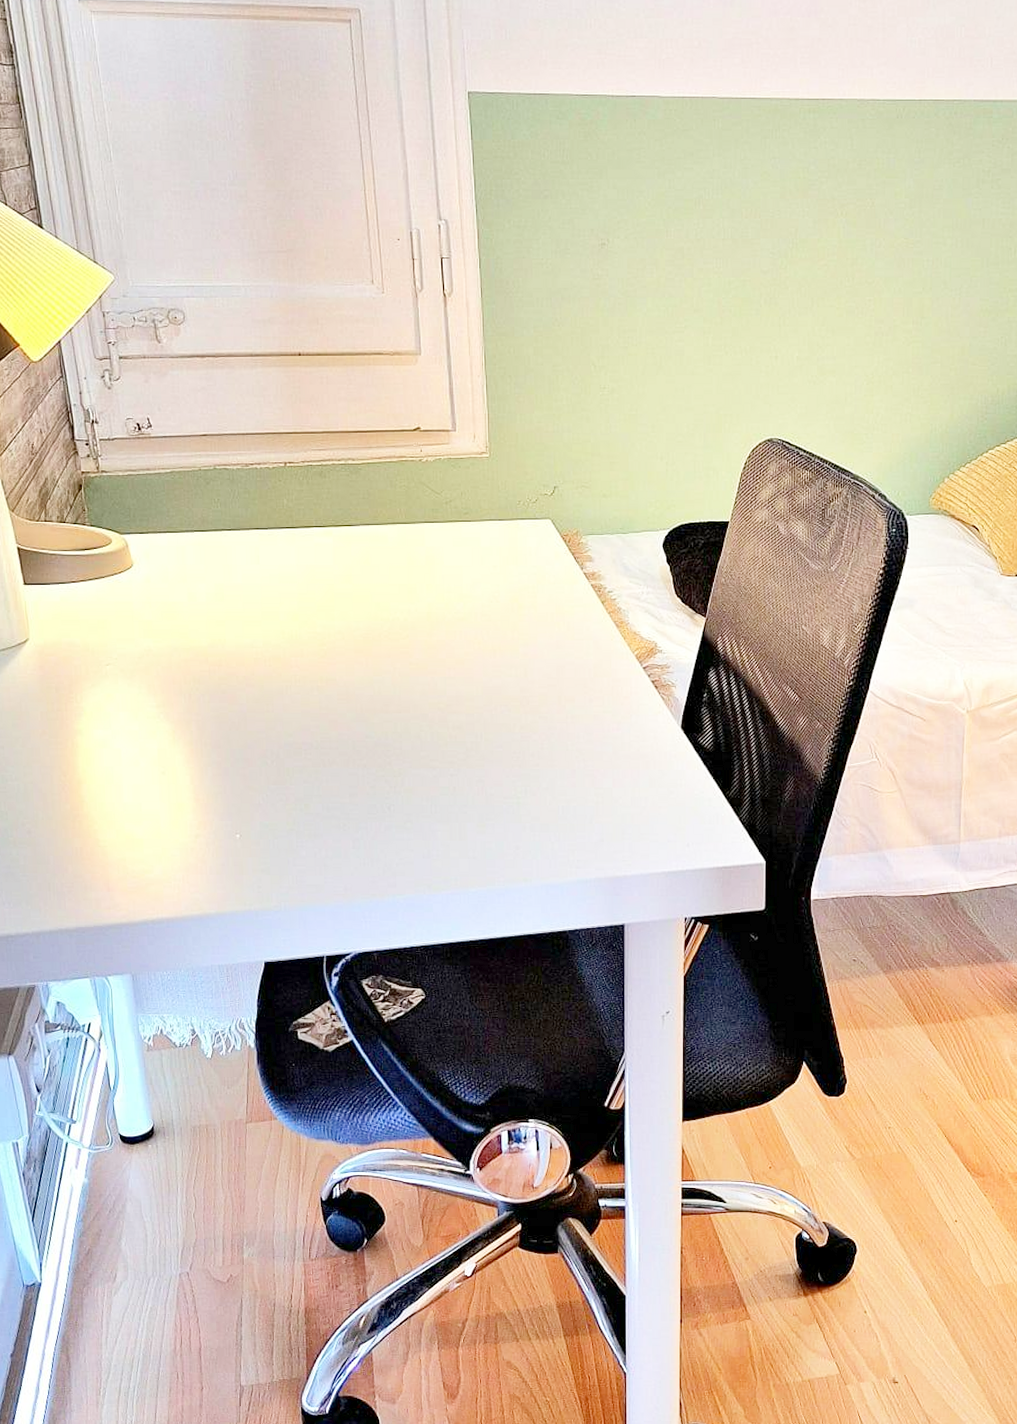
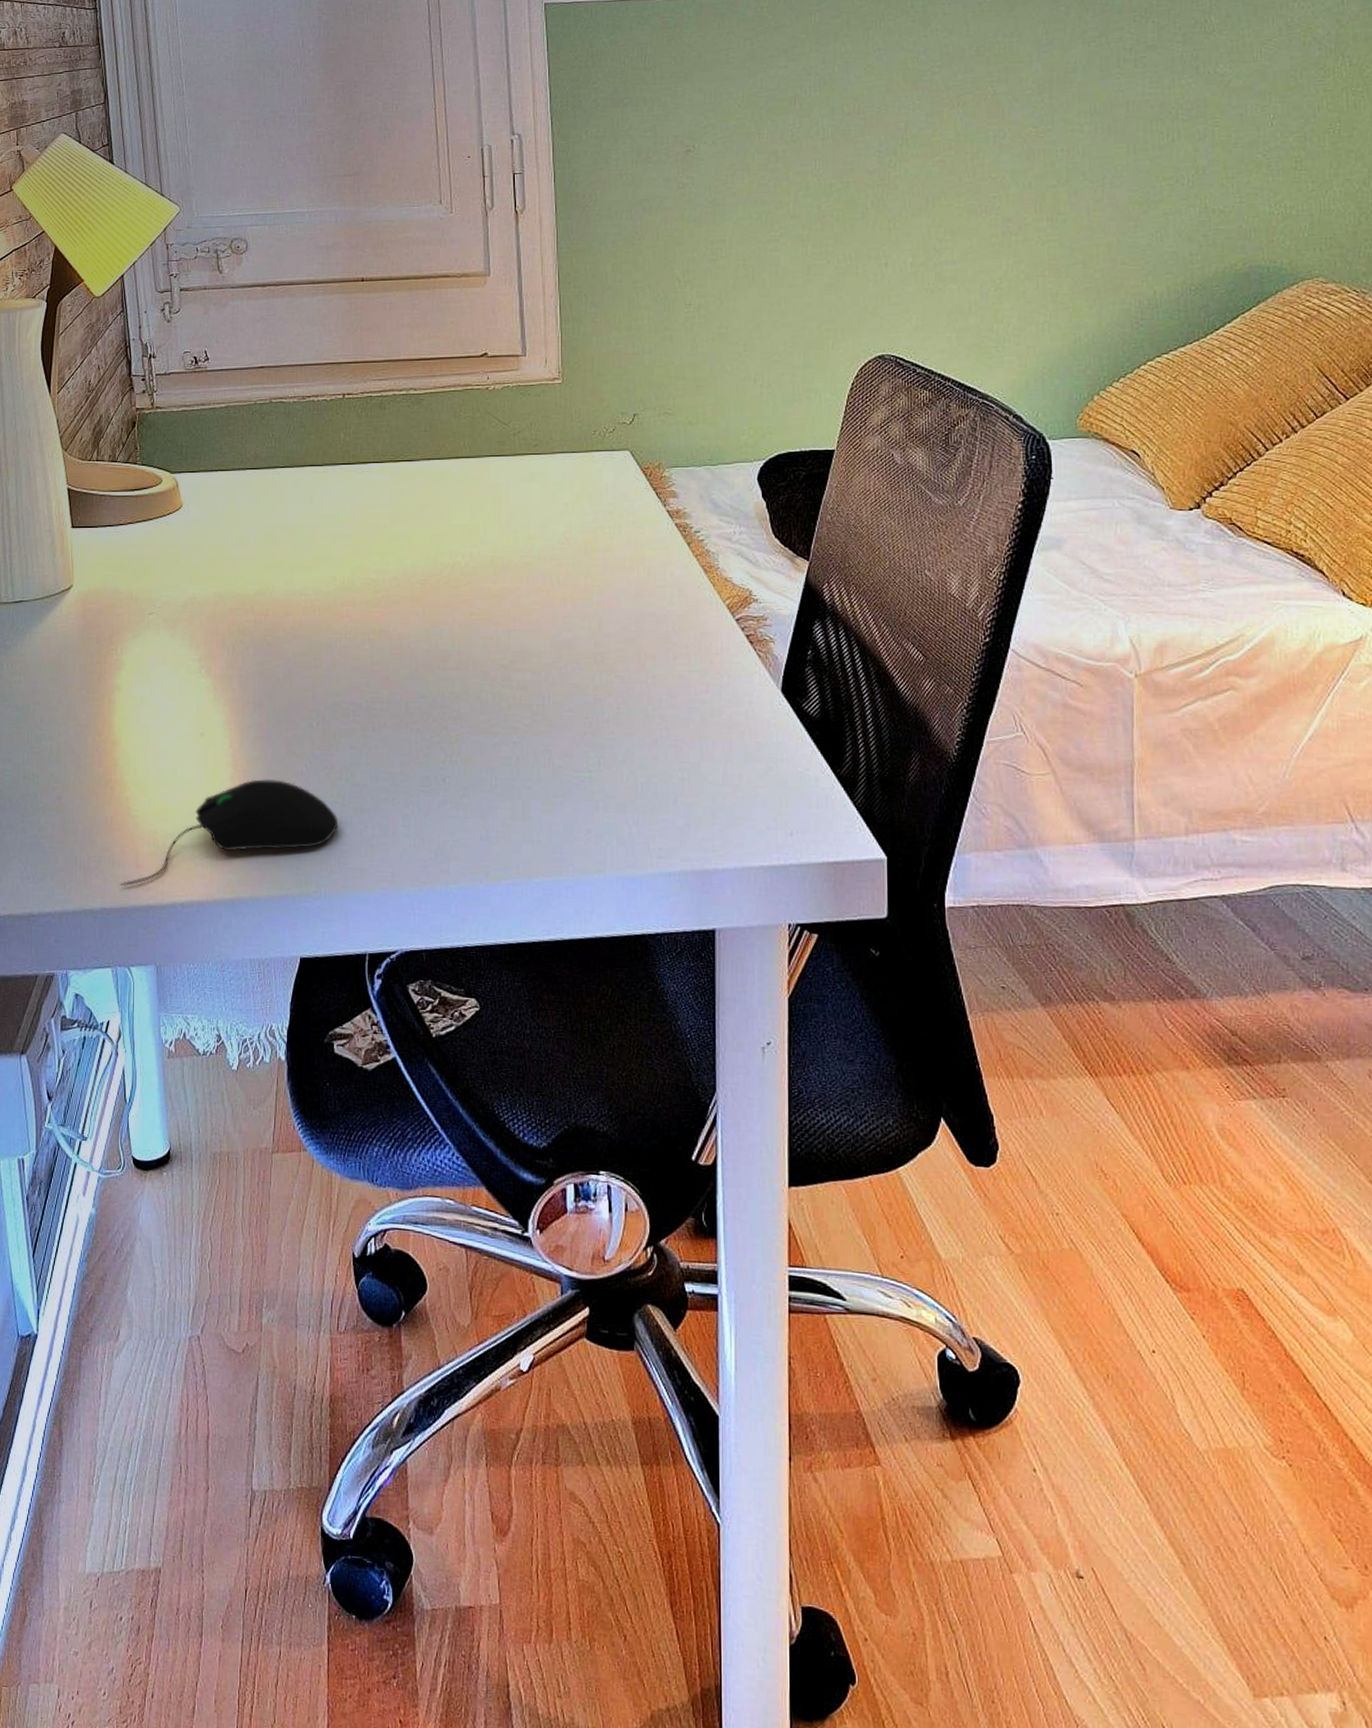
computer mouse: none [93,811,295,907] -> present [119,779,339,886]

